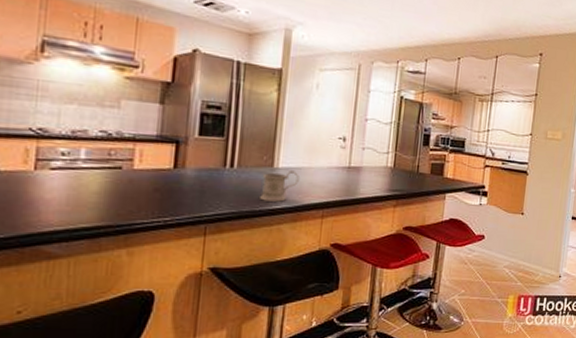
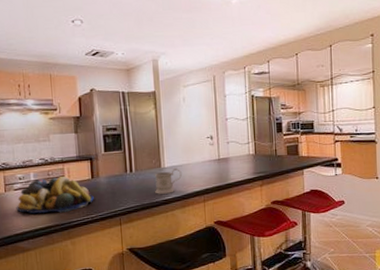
fruit bowl: none [48,157,173,210] -> present [16,176,94,214]

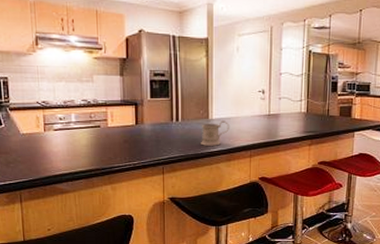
fruit bowl: present [16,176,94,214] -> none [55,120,137,157]

